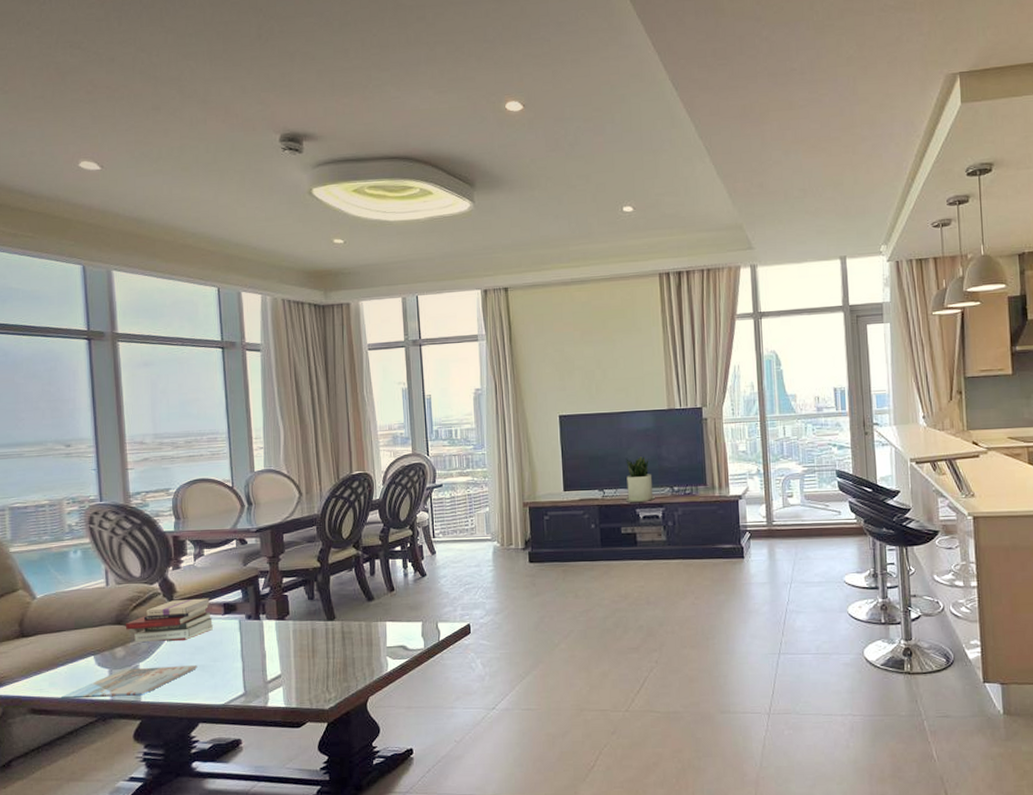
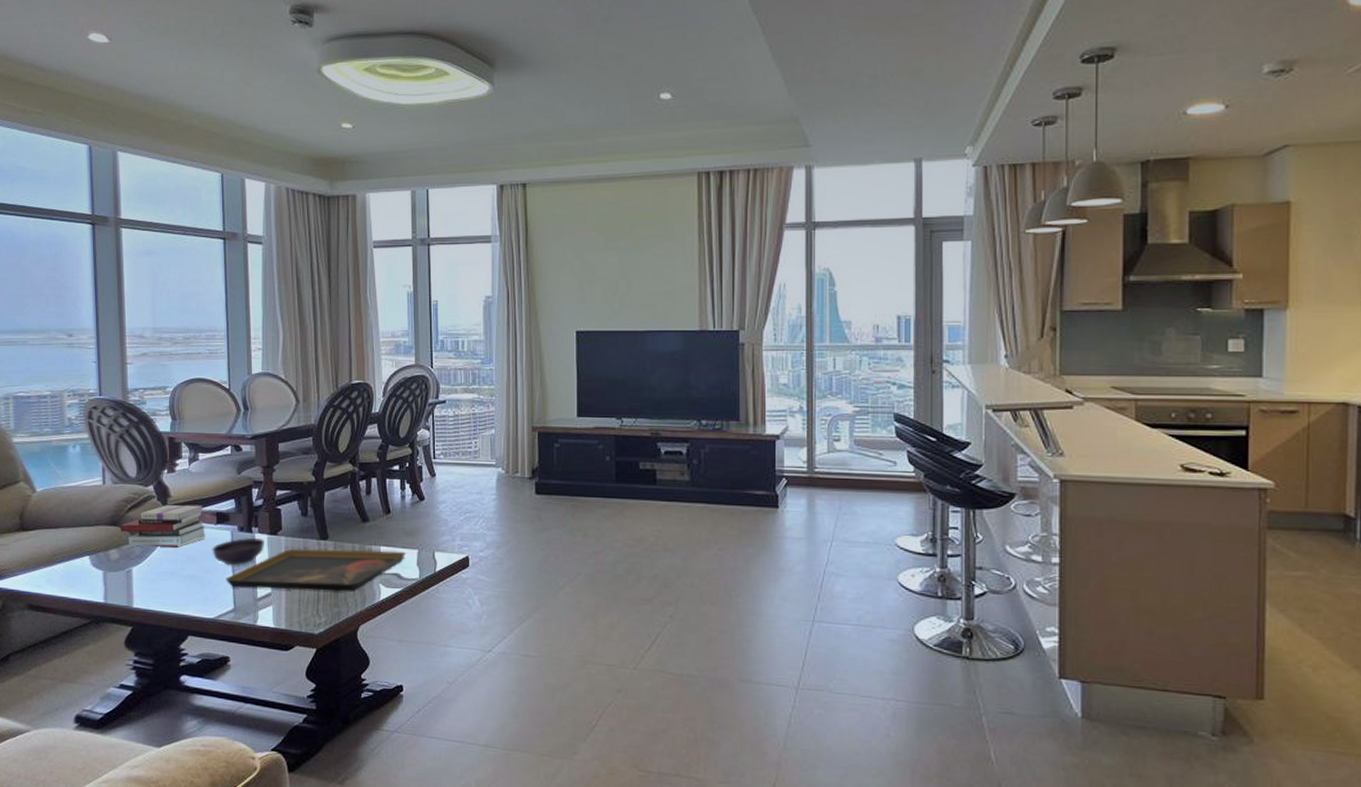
magazine: present [60,665,198,699] -> none [57,572,189,601]
bowl: none [220,624,273,653] -> present [212,537,264,566]
decorative tray: none [235,625,410,672] -> present [226,548,405,591]
planter: present [625,456,656,503] -> none [645,383,680,436]

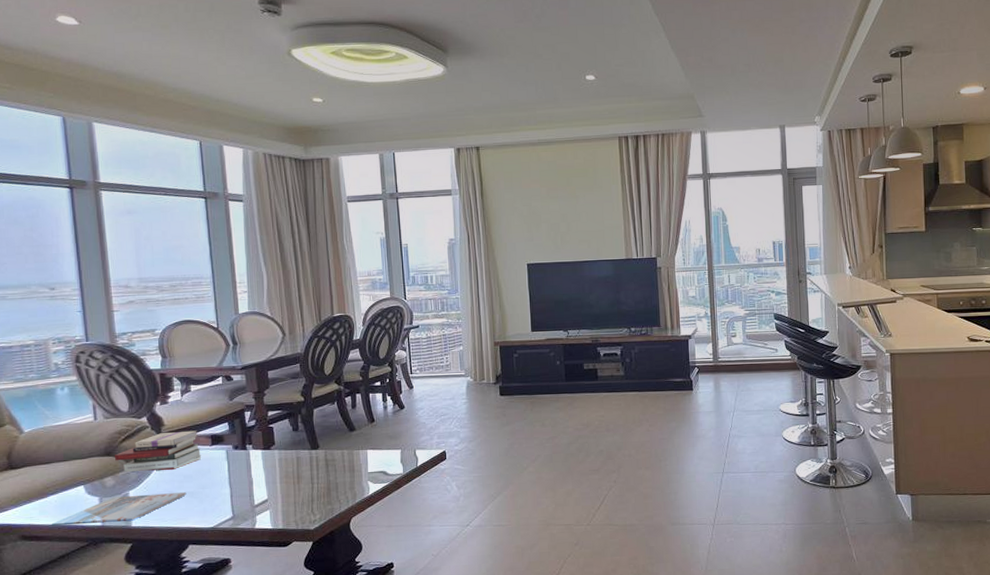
magazine: none [57,572,189,601] -> present [51,492,187,526]
bowl: present [212,537,264,566] -> none [208,453,259,480]
decorative tray: present [226,548,405,591] -> none [223,452,390,498]

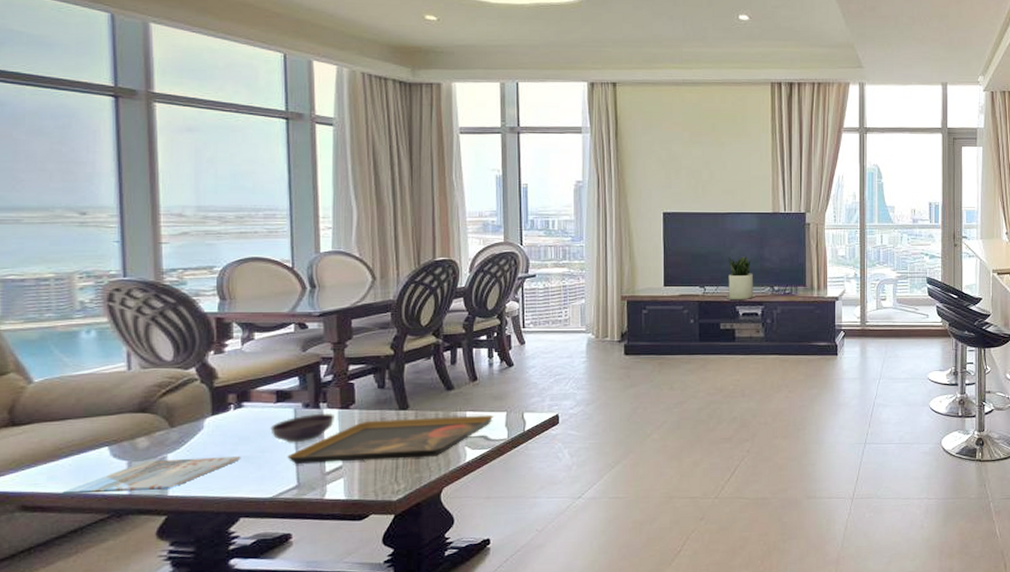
books: present [114,430,202,473] -> none [150,385,263,433]
bowl: none [208,453,259,480] -> present [270,413,334,443]
decorative tray: none [223,452,390,498] -> present [287,415,493,464]
planter: none [587,301,615,342] -> present [726,256,756,301]

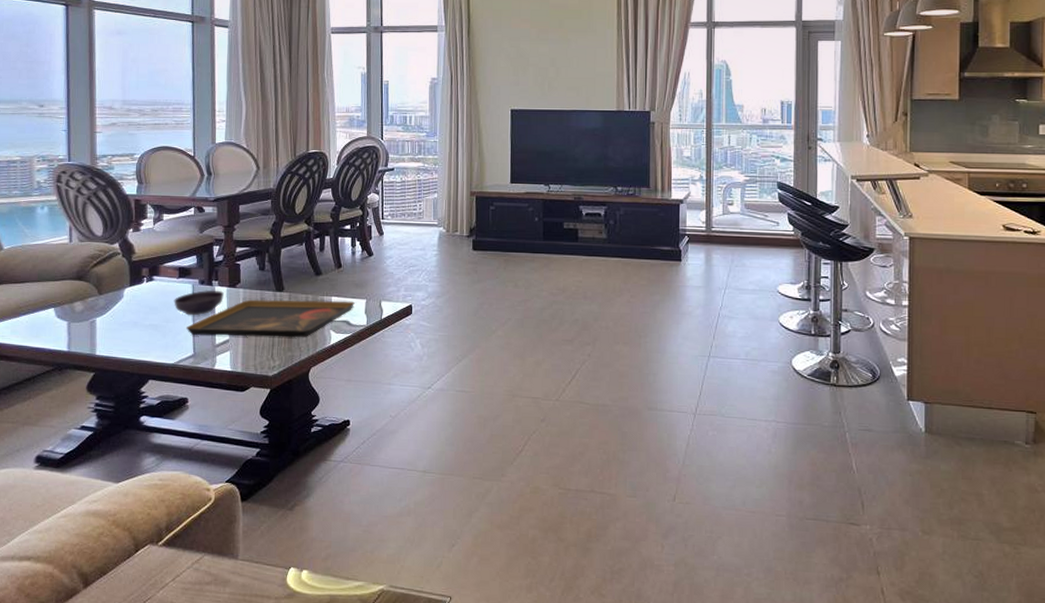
magazine: present [62,456,241,494] -> none [21,323,151,349]
planter: present [726,256,756,301] -> none [569,155,599,200]

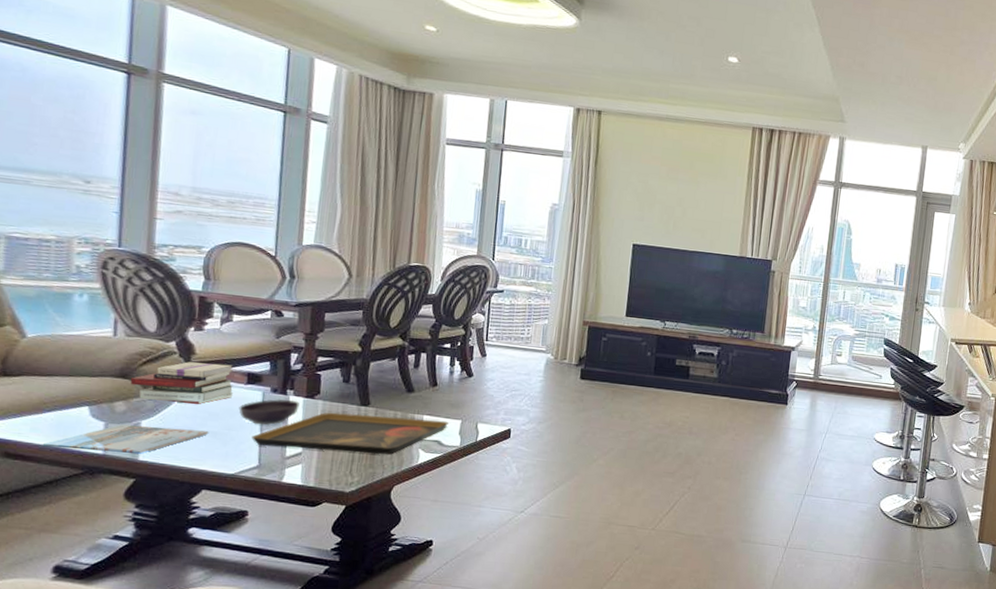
magazine: none [21,323,151,349] -> present [42,424,209,454]
books: none [85,260,169,300] -> present [130,362,234,404]

